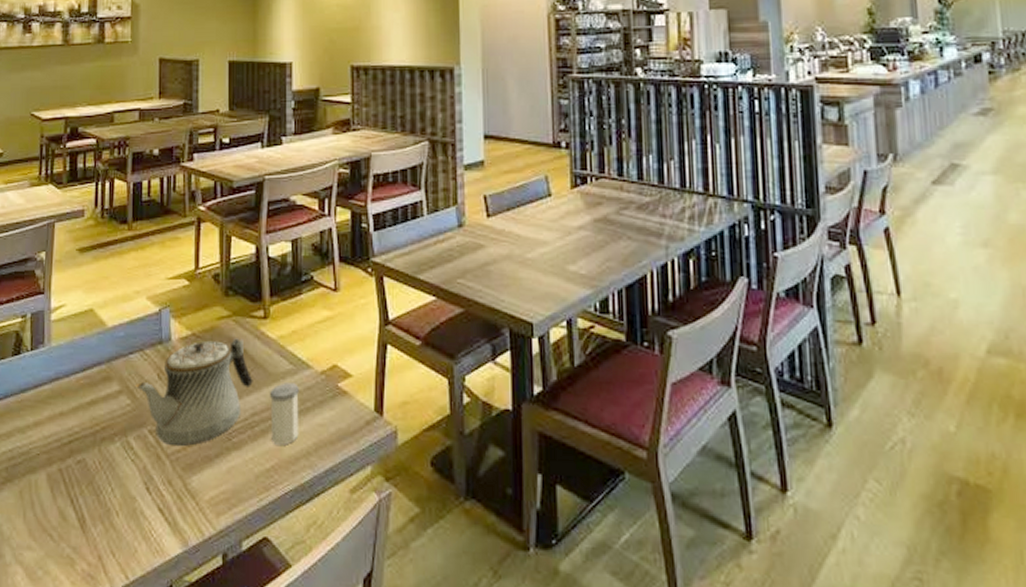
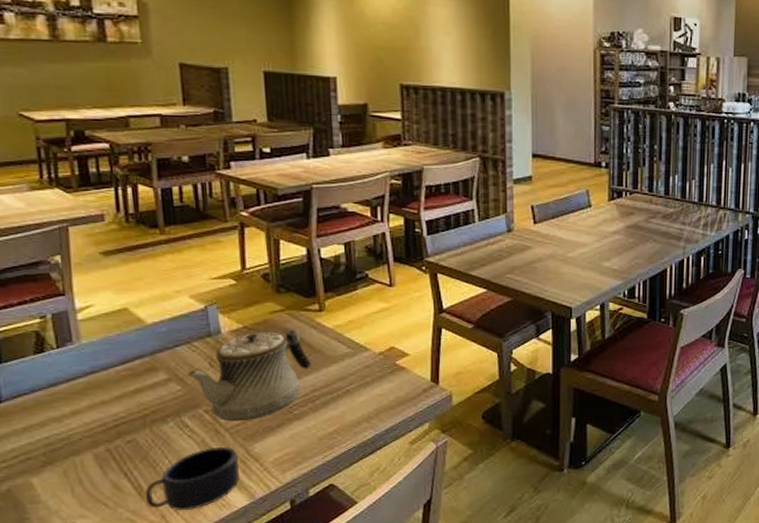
mug: none [86,476,175,553] -> present [144,446,240,511]
salt shaker: present [269,383,299,445] -> none [328,363,360,413]

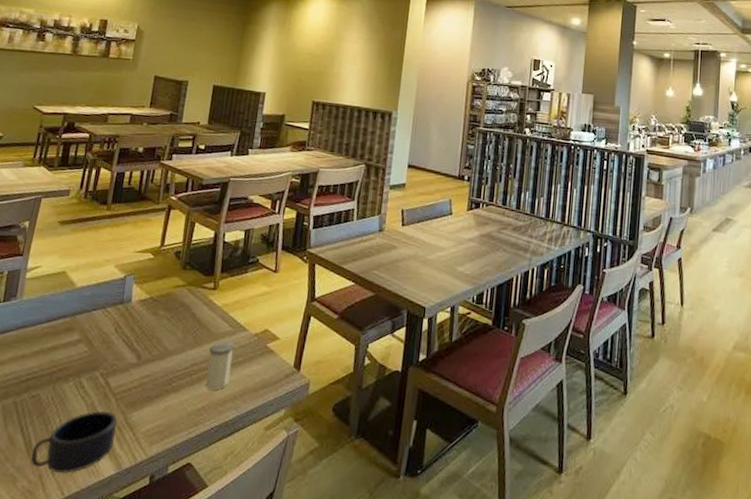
teapot: present [184,329,312,422] -> none [93,303,197,388]
salt shaker: none [328,363,360,413] -> present [205,341,235,390]

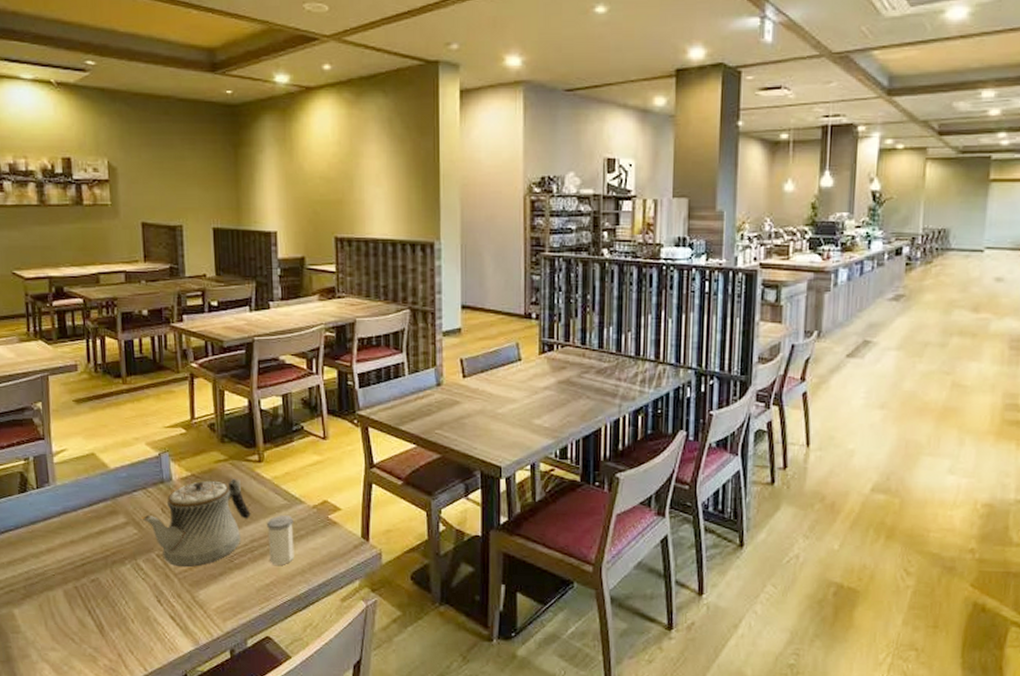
mug: present [30,411,117,473] -> none [105,591,186,652]
teapot: none [93,303,197,388] -> present [140,478,251,568]

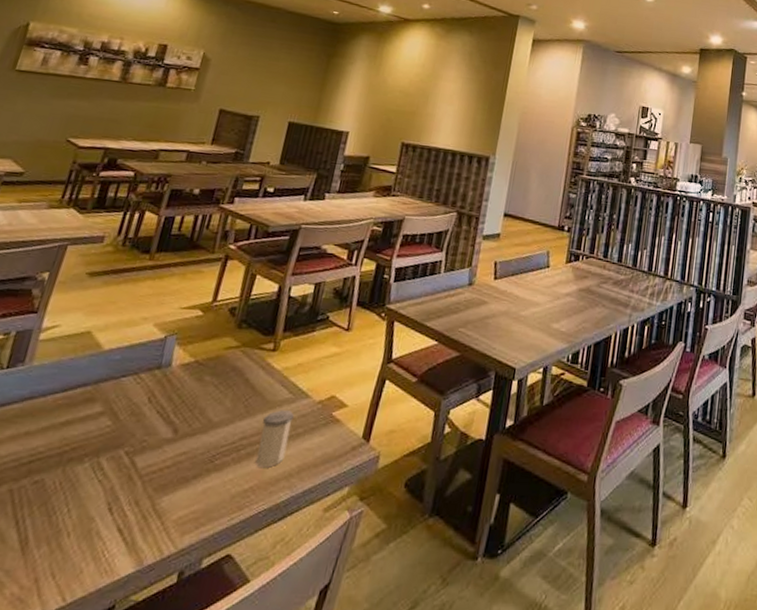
teapot: present [140,478,251,568] -> none [119,367,249,468]

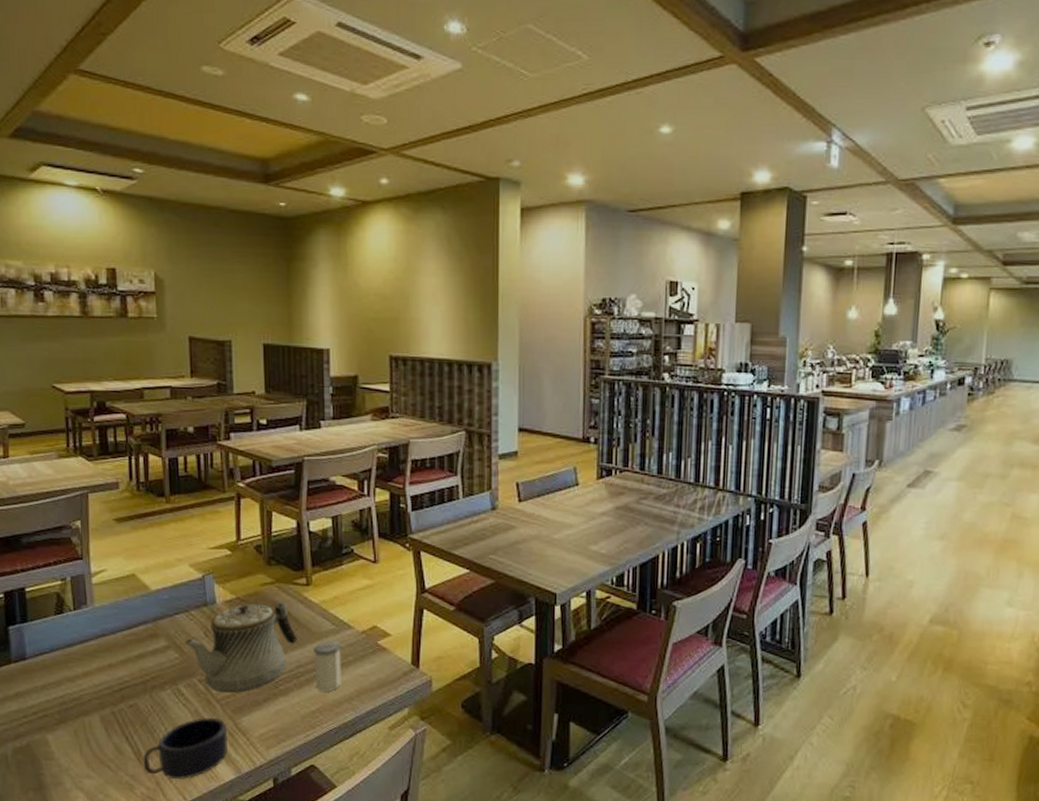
mug: none [25,497,143,575] -> present [142,717,227,780]
teapot: none [119,367,249,468] -> present [182,602,298,694]

